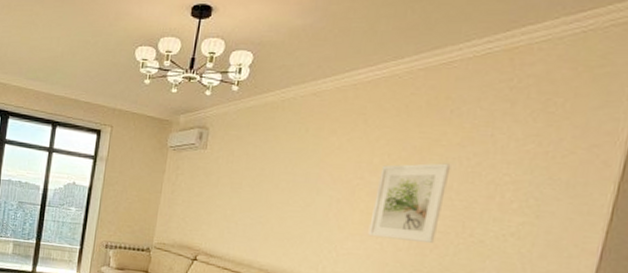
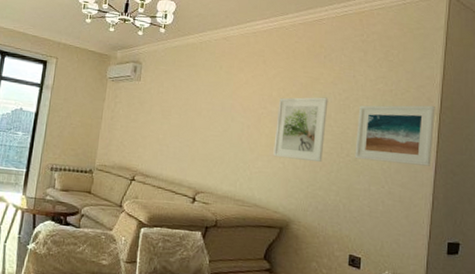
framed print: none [481,171,614,251] -> present [354,105,435,166]

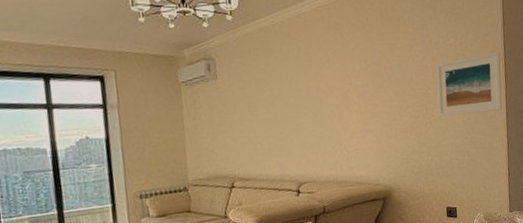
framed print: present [273,97,329,162] -> none [362,61,411,132]

